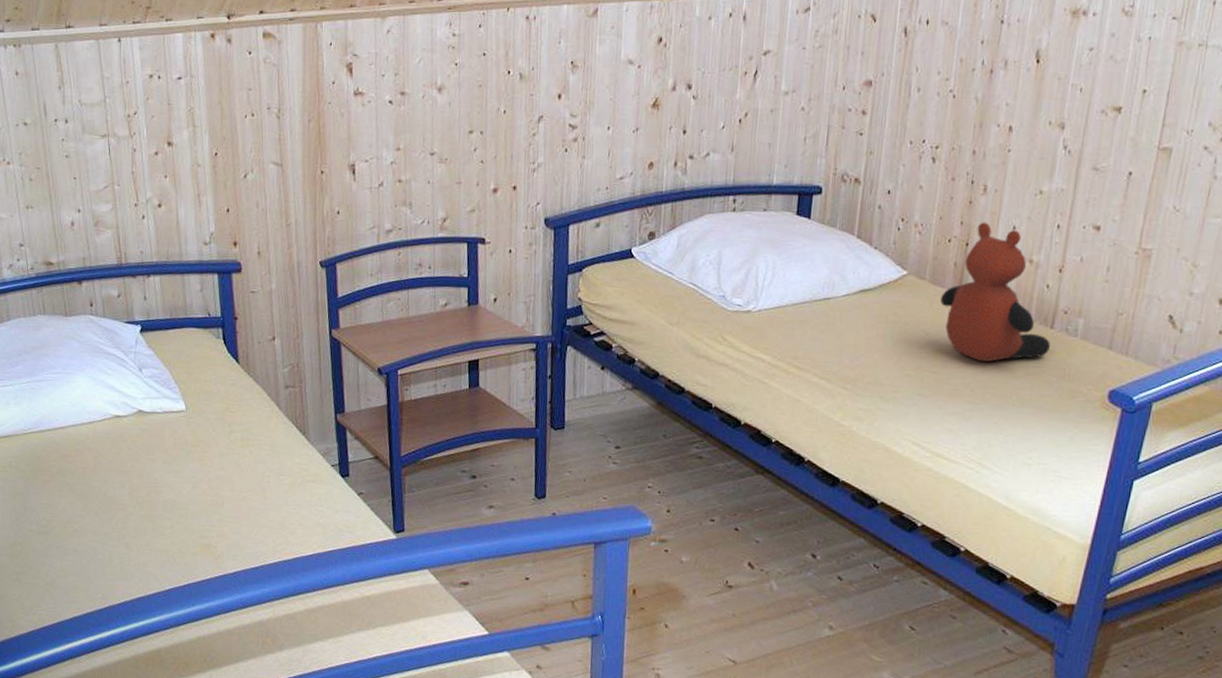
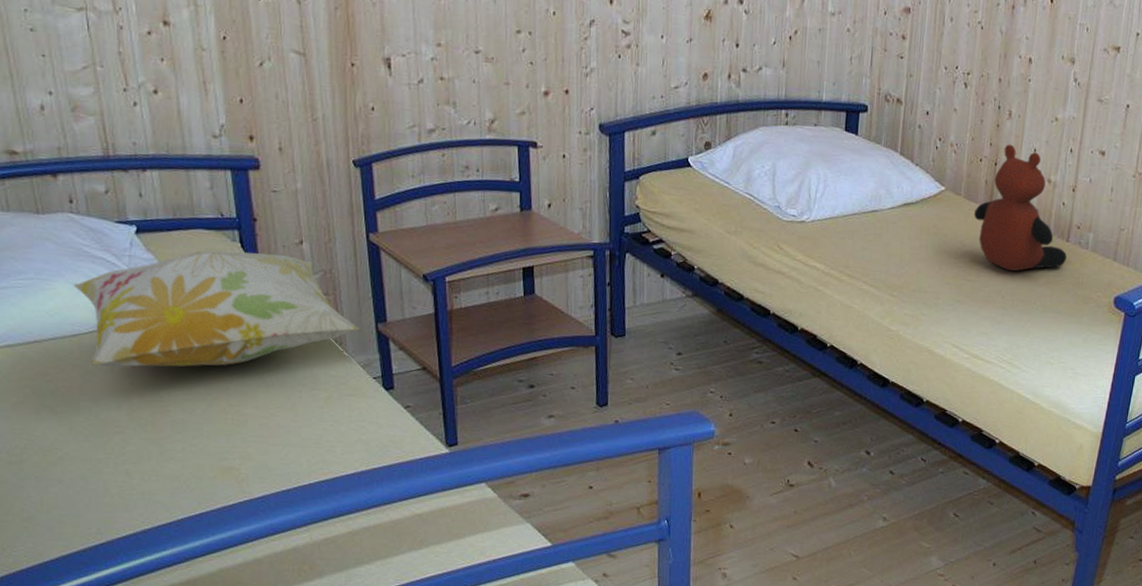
decorative pillow: none [91,347,321,452] -> present [73,250,360,368]

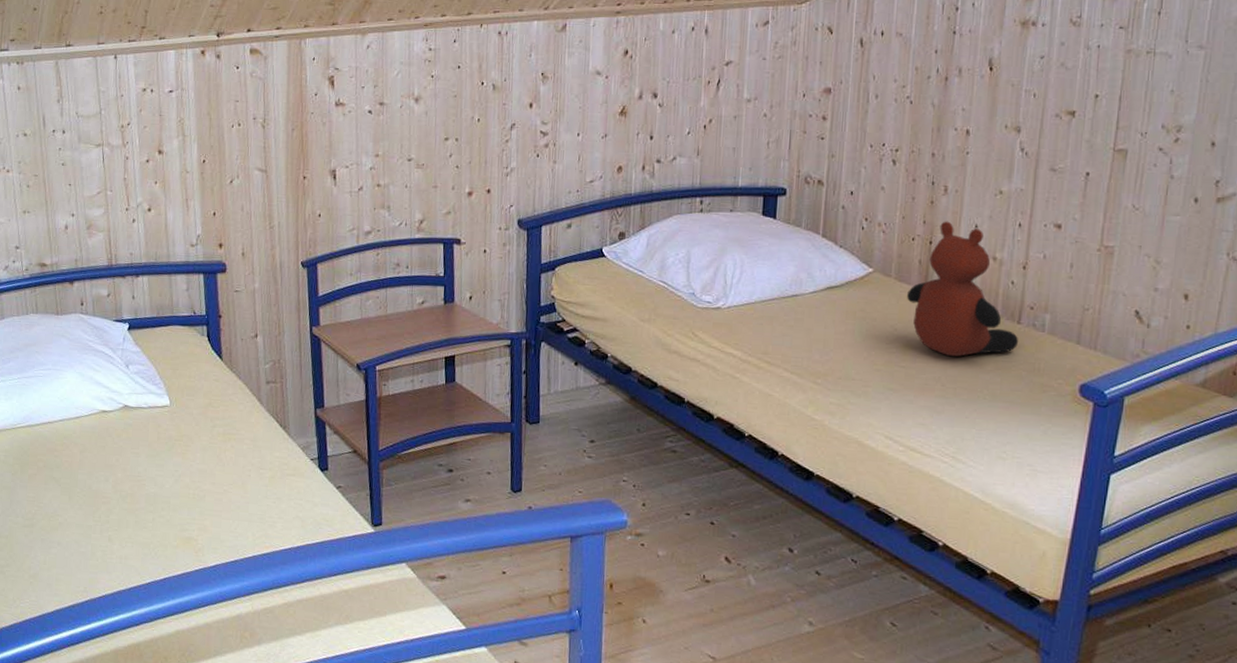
decorative pillow: present [73,250,360,368] -> none [79,344,301,446]

